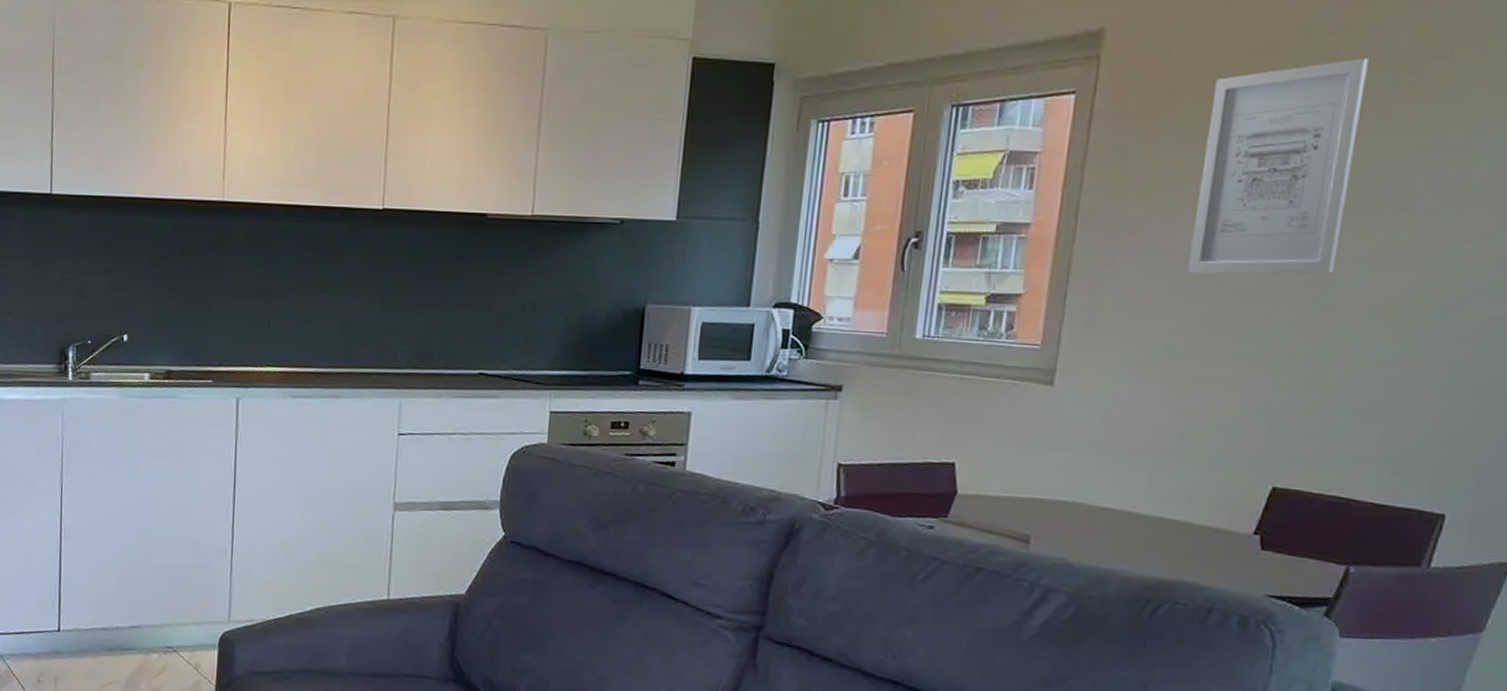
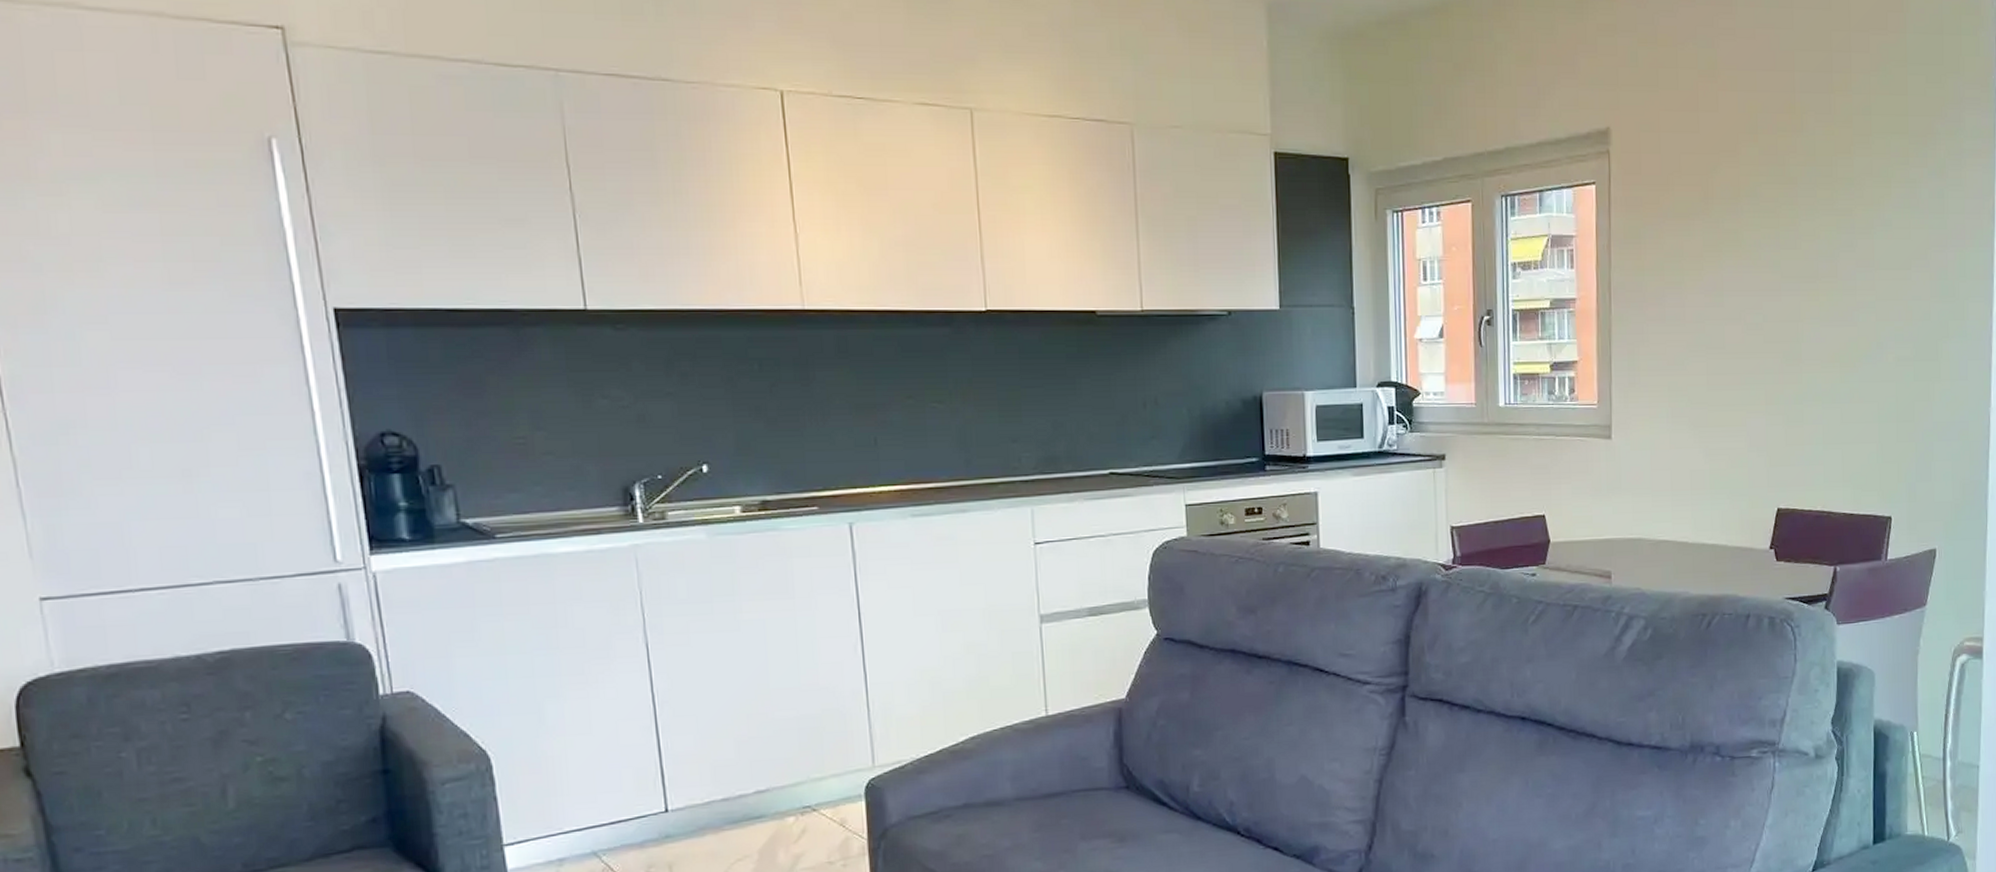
wall art: present [1188,58,1368,274] -> none [1696,153,1797,335]

